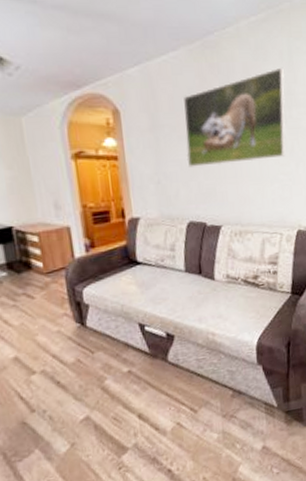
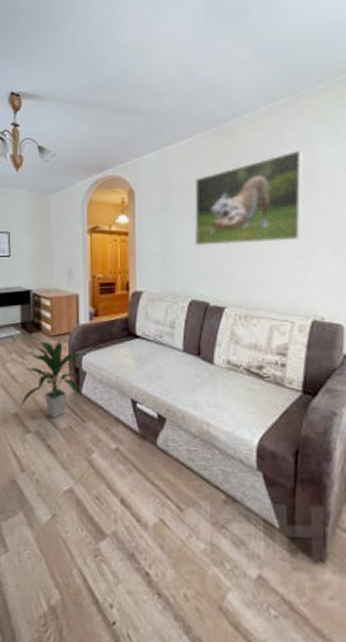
indoor plant: none [19,276,87,356] -> present [20,340,87,419]

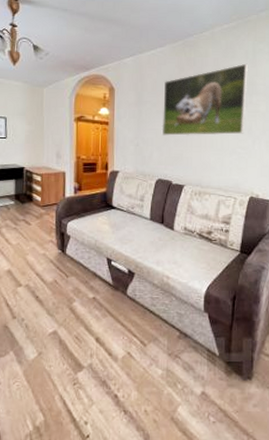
indoor plant: present [20,340,87,419] -> none [13,209,71,274]

